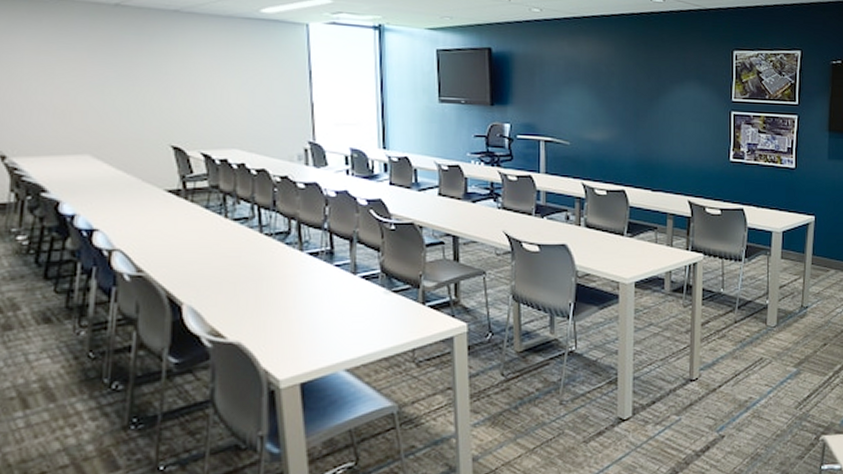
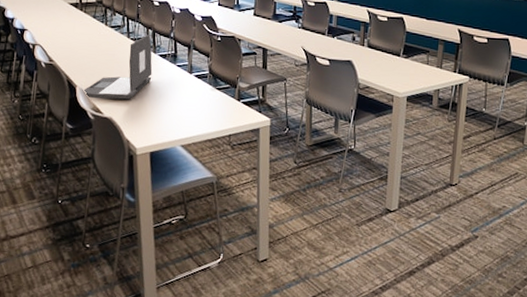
laptop: none [195,227,299,319] -> present [84,34,153,100]

